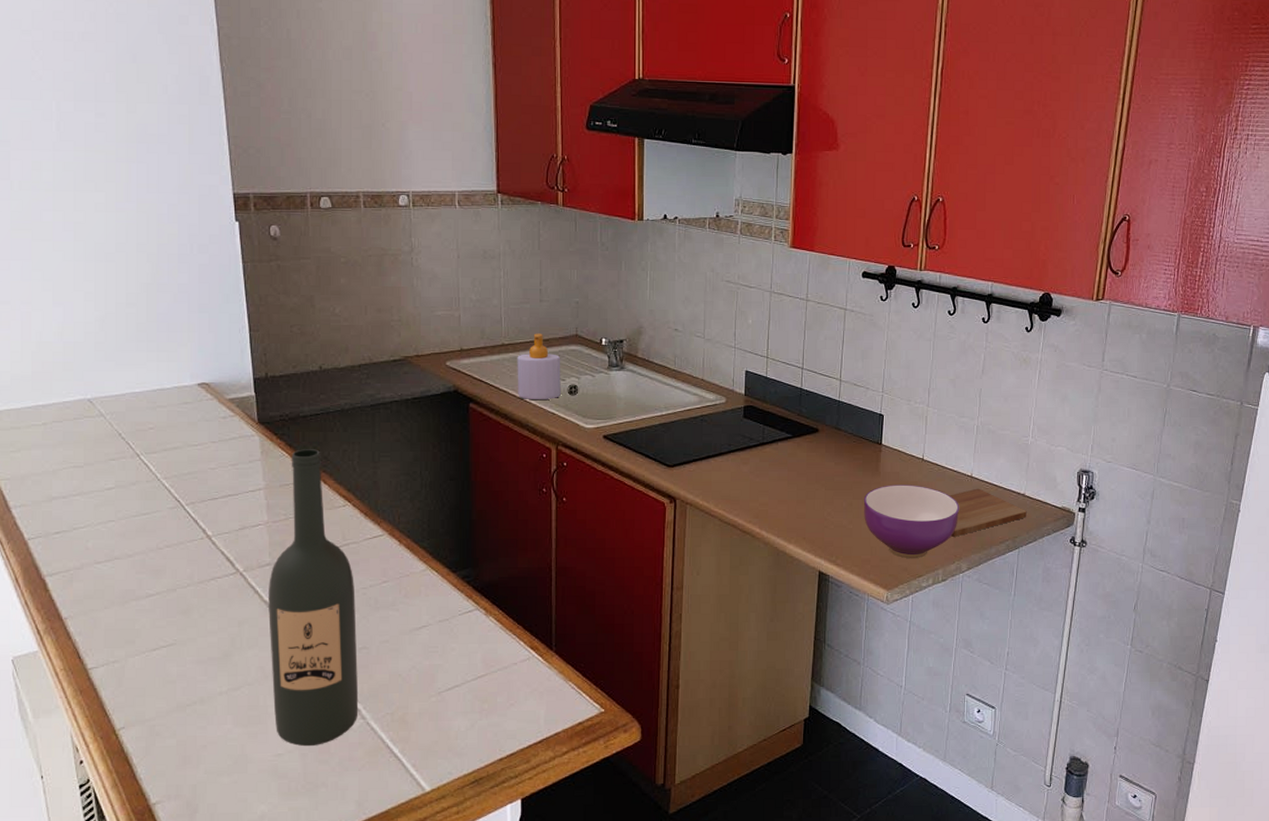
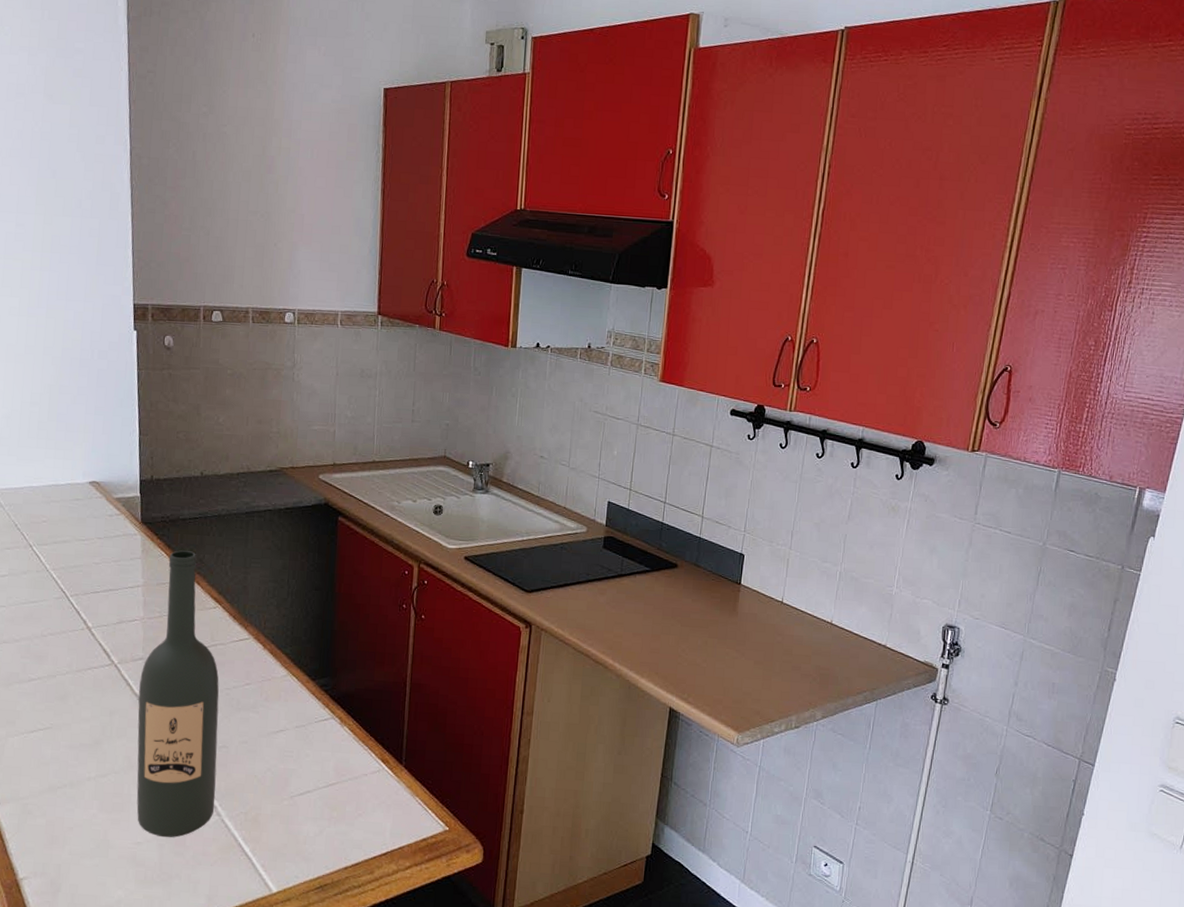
soap bottle: present [517,333,561,401] -> none [385,452,429,518]
bowl: present [864,485,960,559] -> none [718,626,818,703]
cutting board: present [948,488,1027,537] -> none [806,636,887,684]

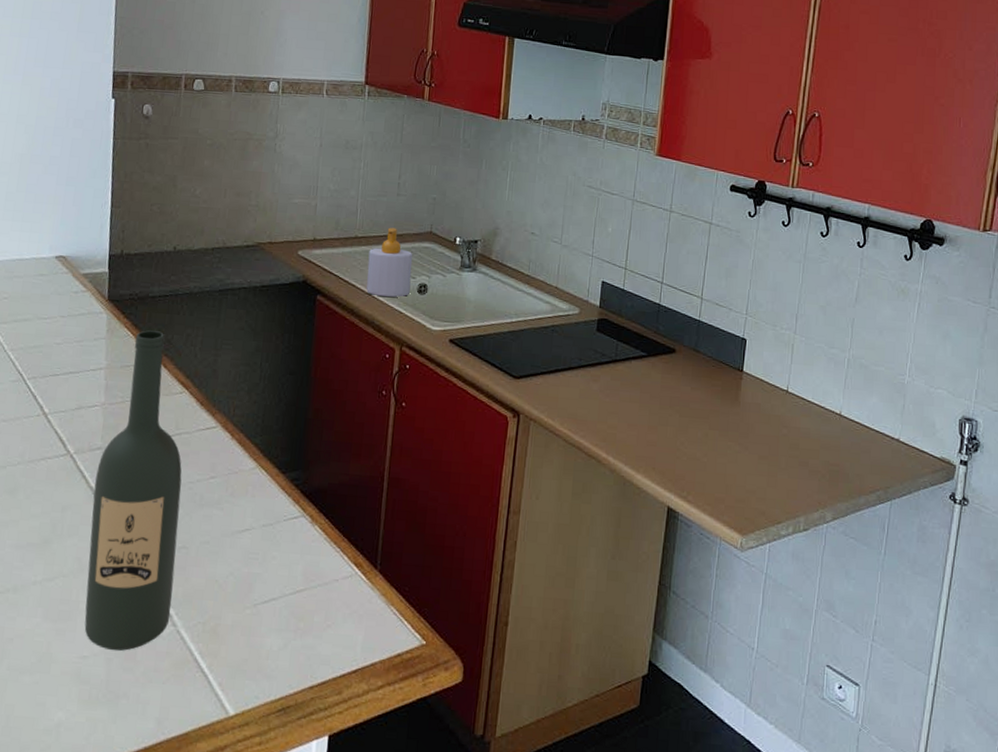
soap bottle: none [385,452,429,518] -> present [366,227,413,298]

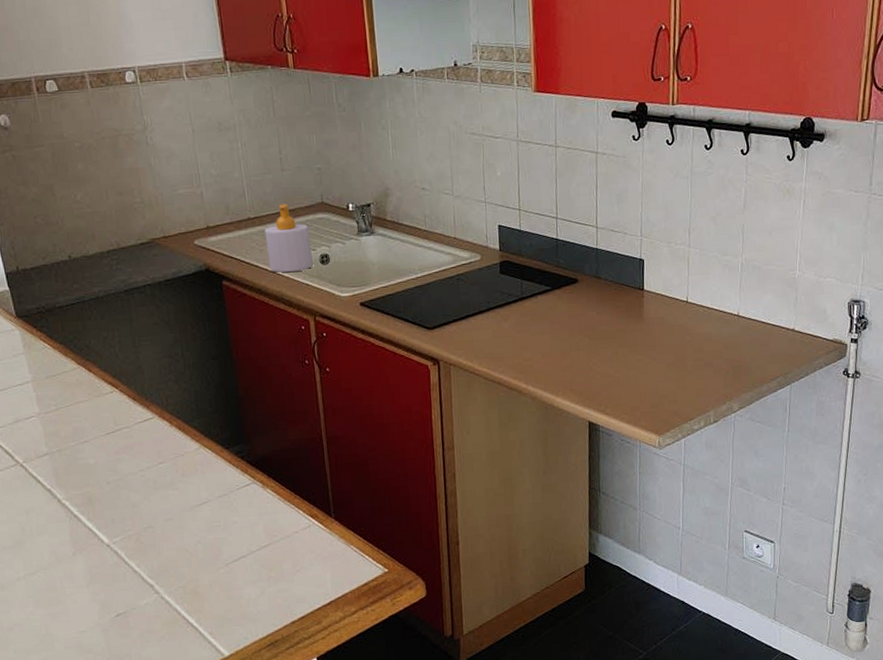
wine bottle: present [84,330,182,651] -> none [49,338,152,623]

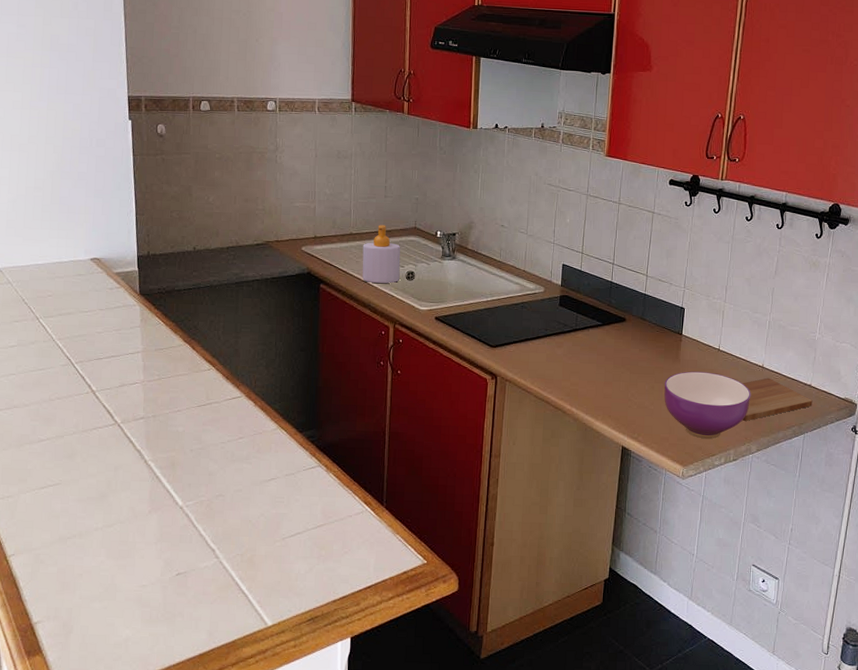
bowl: none [629,328,728,403] -> present [664,371,751,439]
cutting board: none [716,327,797,378] -> present [741,378,813,421]

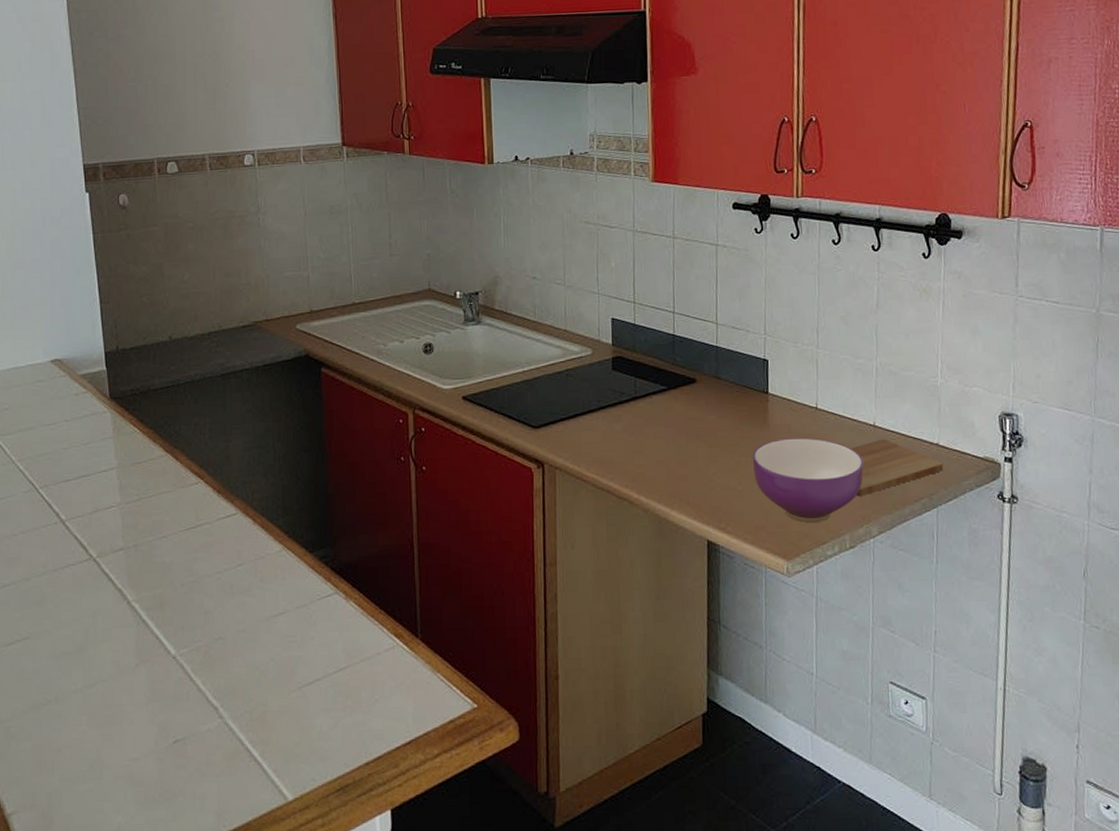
soap bottle: present [362,225,401,284] -> none [369,289,416,362]

